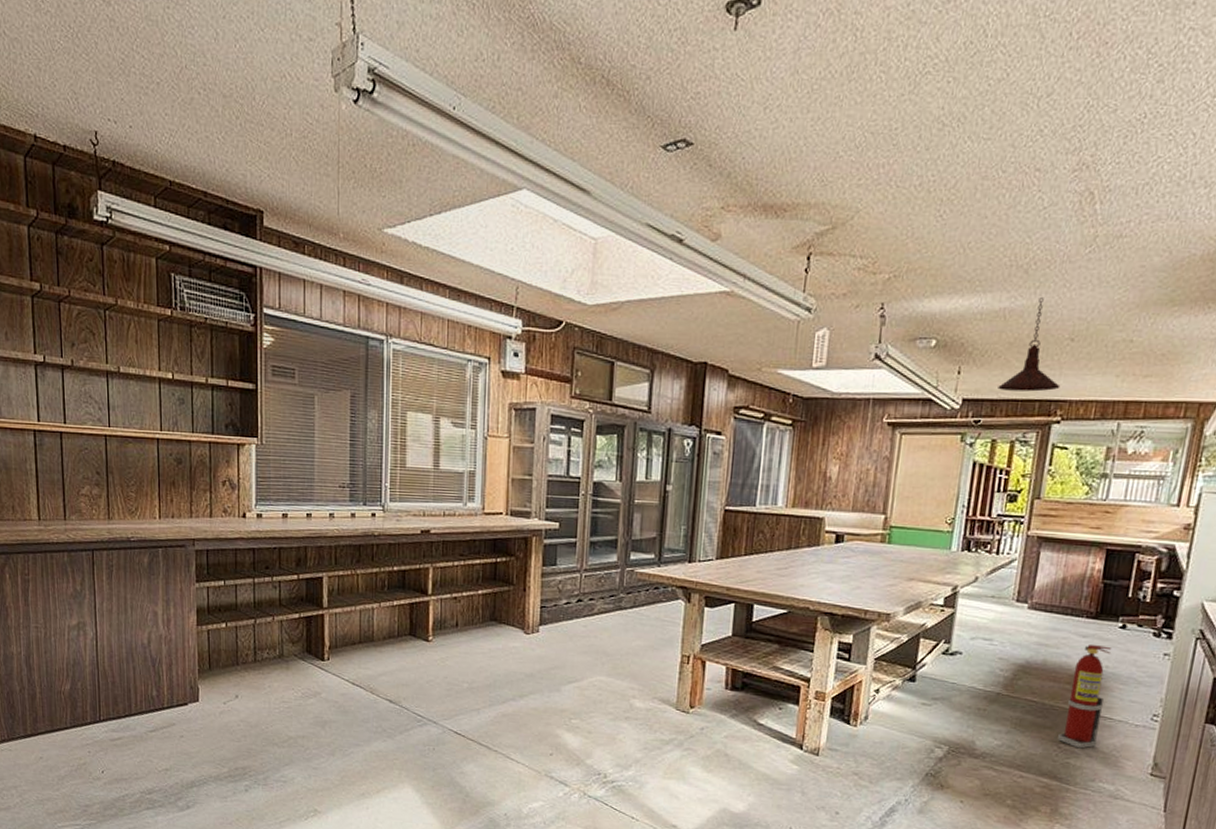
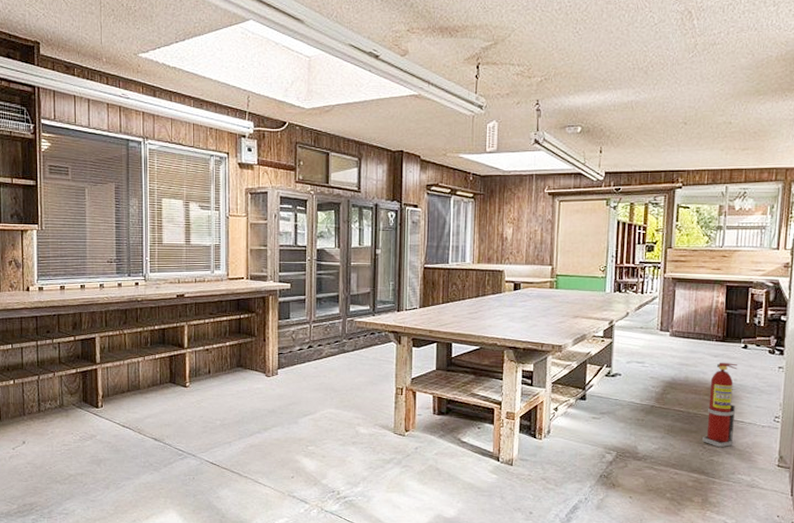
pendant light: present [998,296,1061,392] -> none [632,91,680,164]

